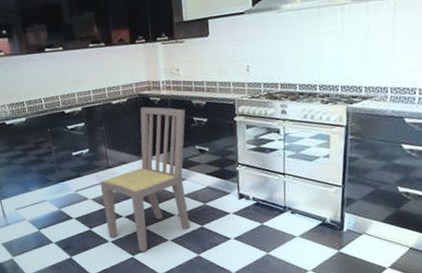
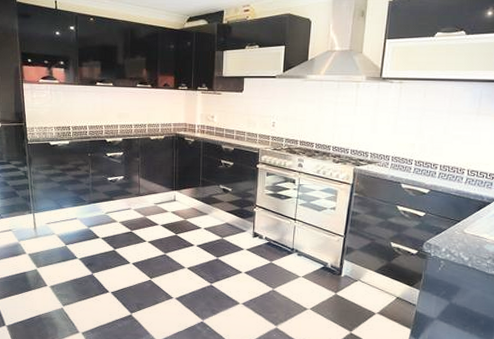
dining chair: present [100,106,190,252] -> none [130,145,215,276]

